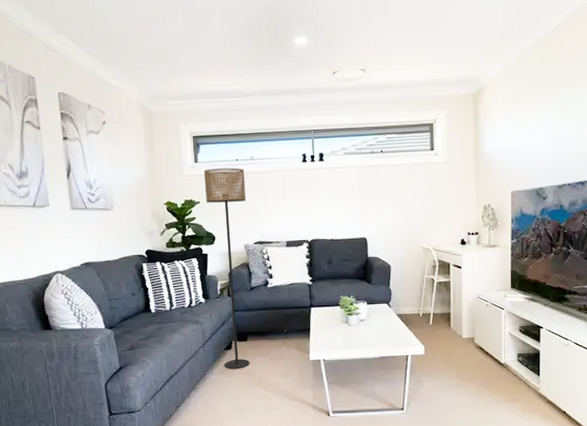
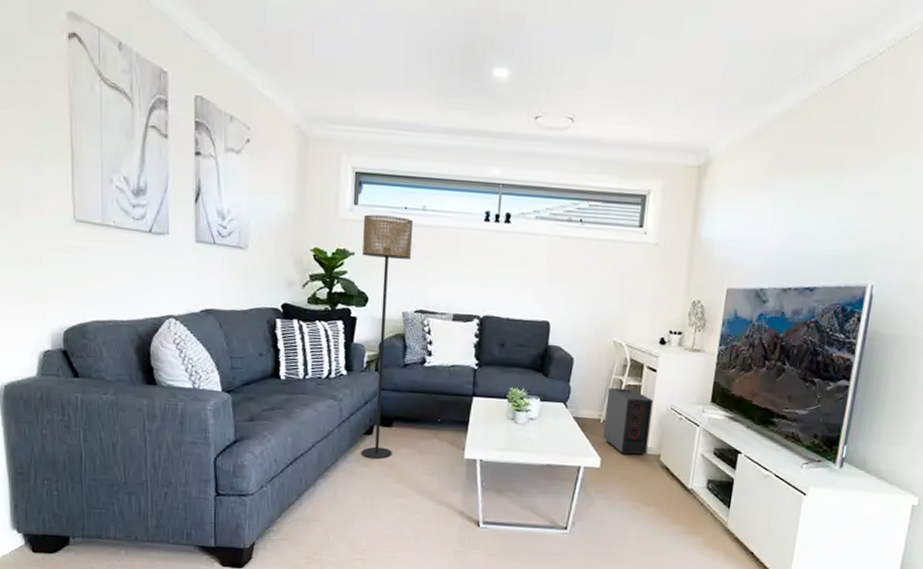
speaker: none [423,285,462,341] -> present [602,387,653,455]

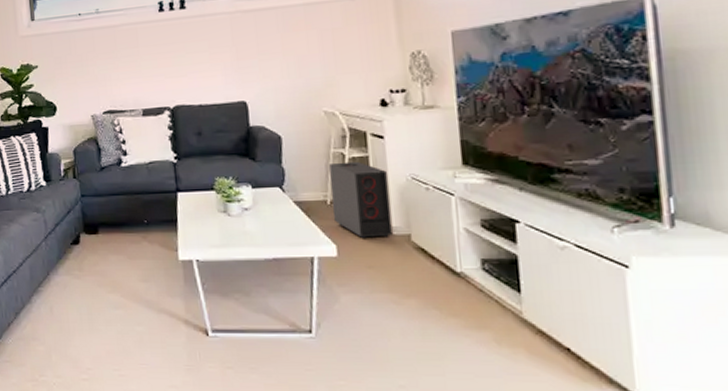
floor lamp: present [361,214,414,460] -> none [41,23,103,270]

